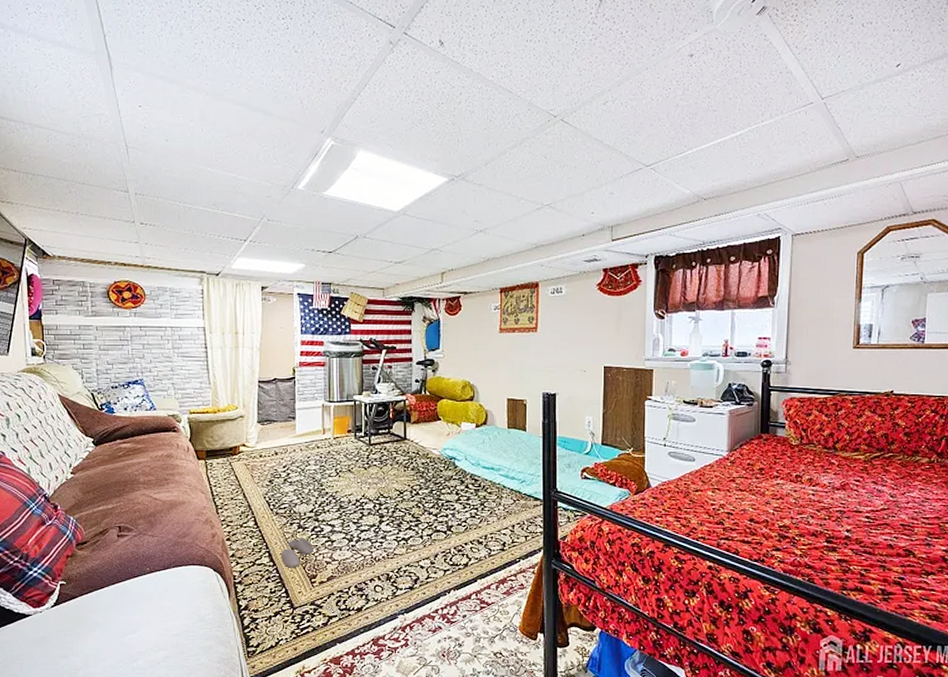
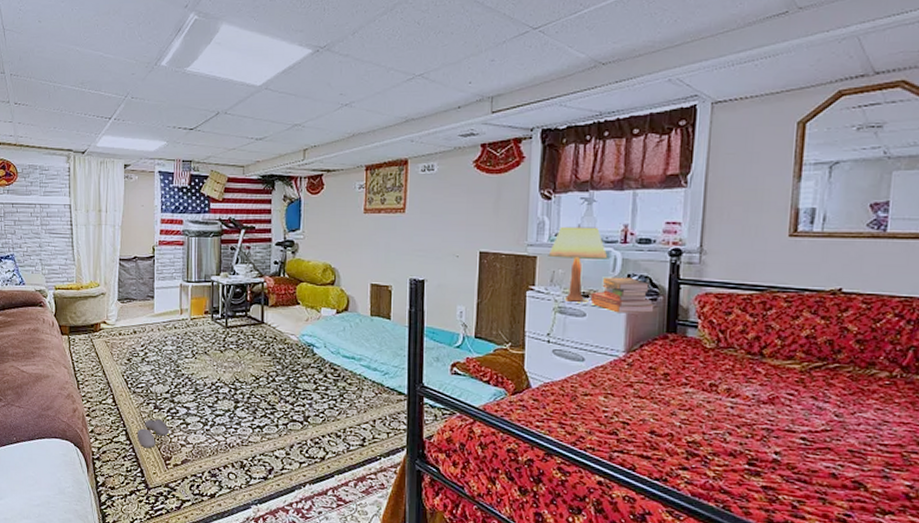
table lamp: none [663,340,712,409] -> present [548,224,608,302]
books: none [699,386,751,418] -> present [590,277,654,314]

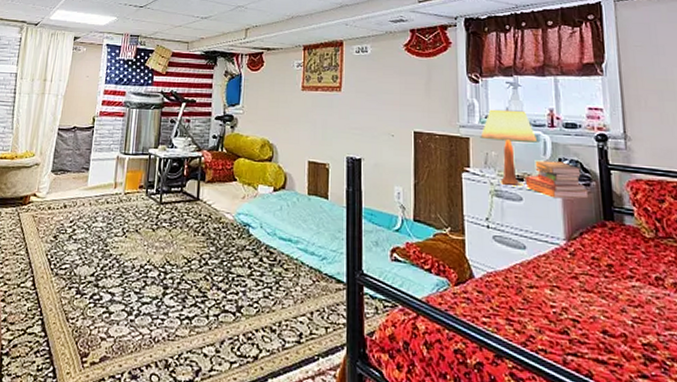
slippers: present [137,419,169,448] -> none [54,307,90,342]

